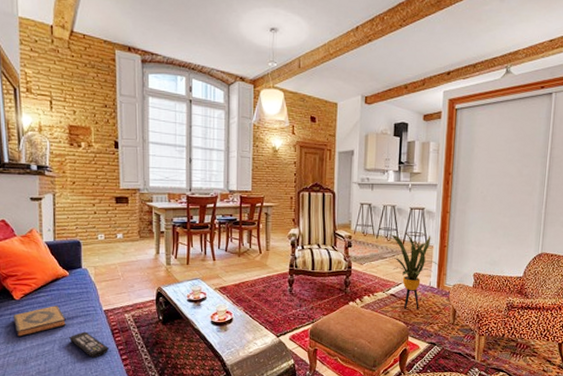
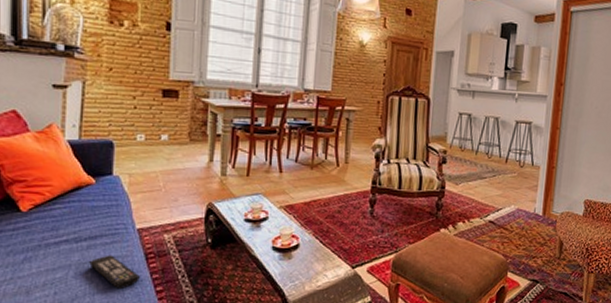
hardback book: present [13,306,66,337] -> none [16,221,87,259]
house plant: present [388,233,439,309] -> none [489,150,546,240]

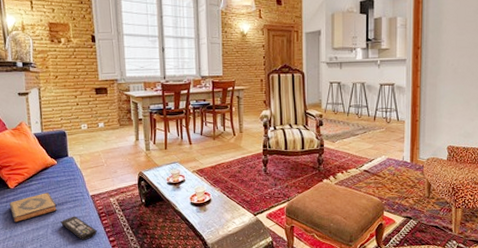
hardback book: none [16,221,87,259] -> present [9,193,57,223]

